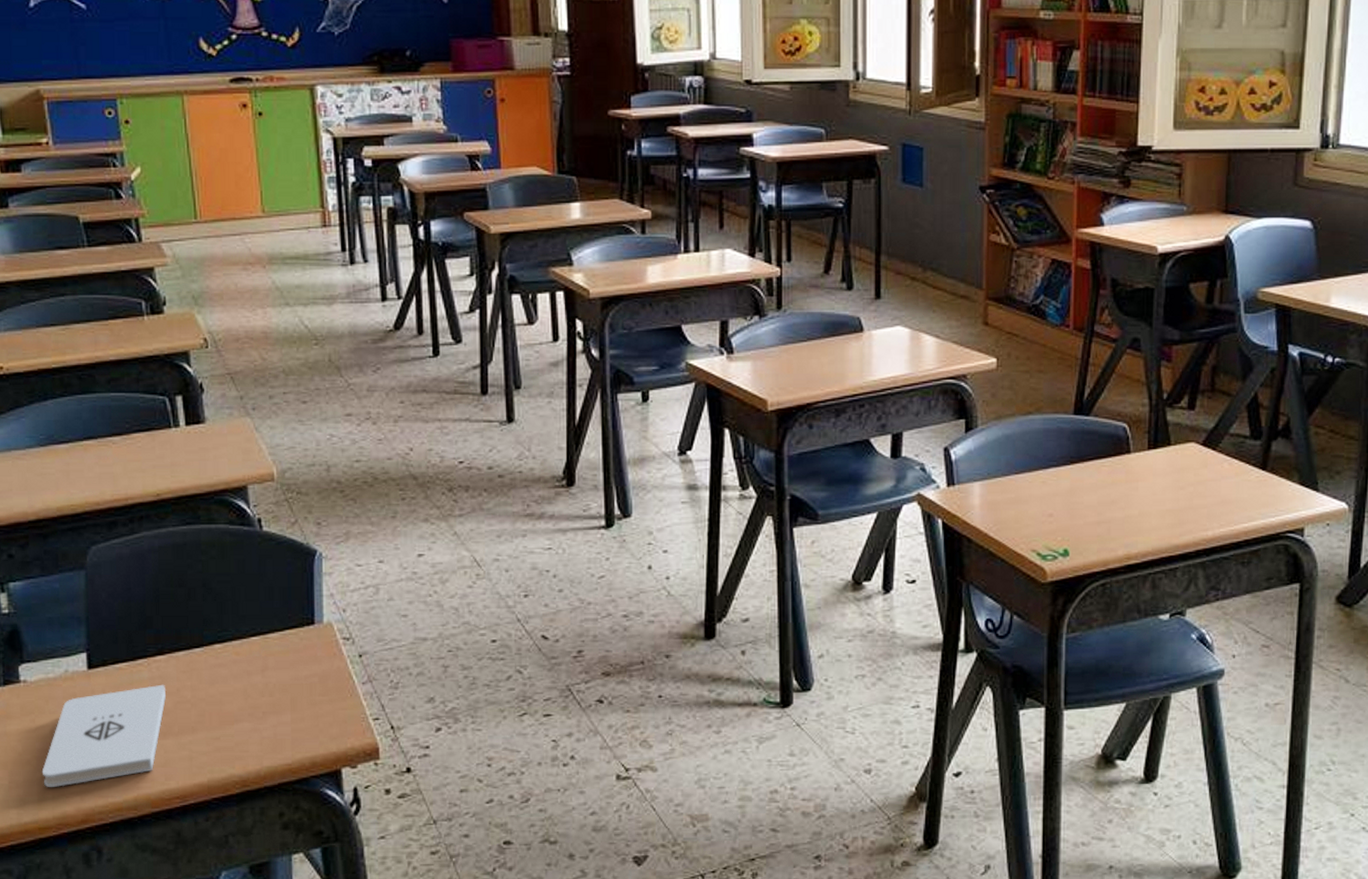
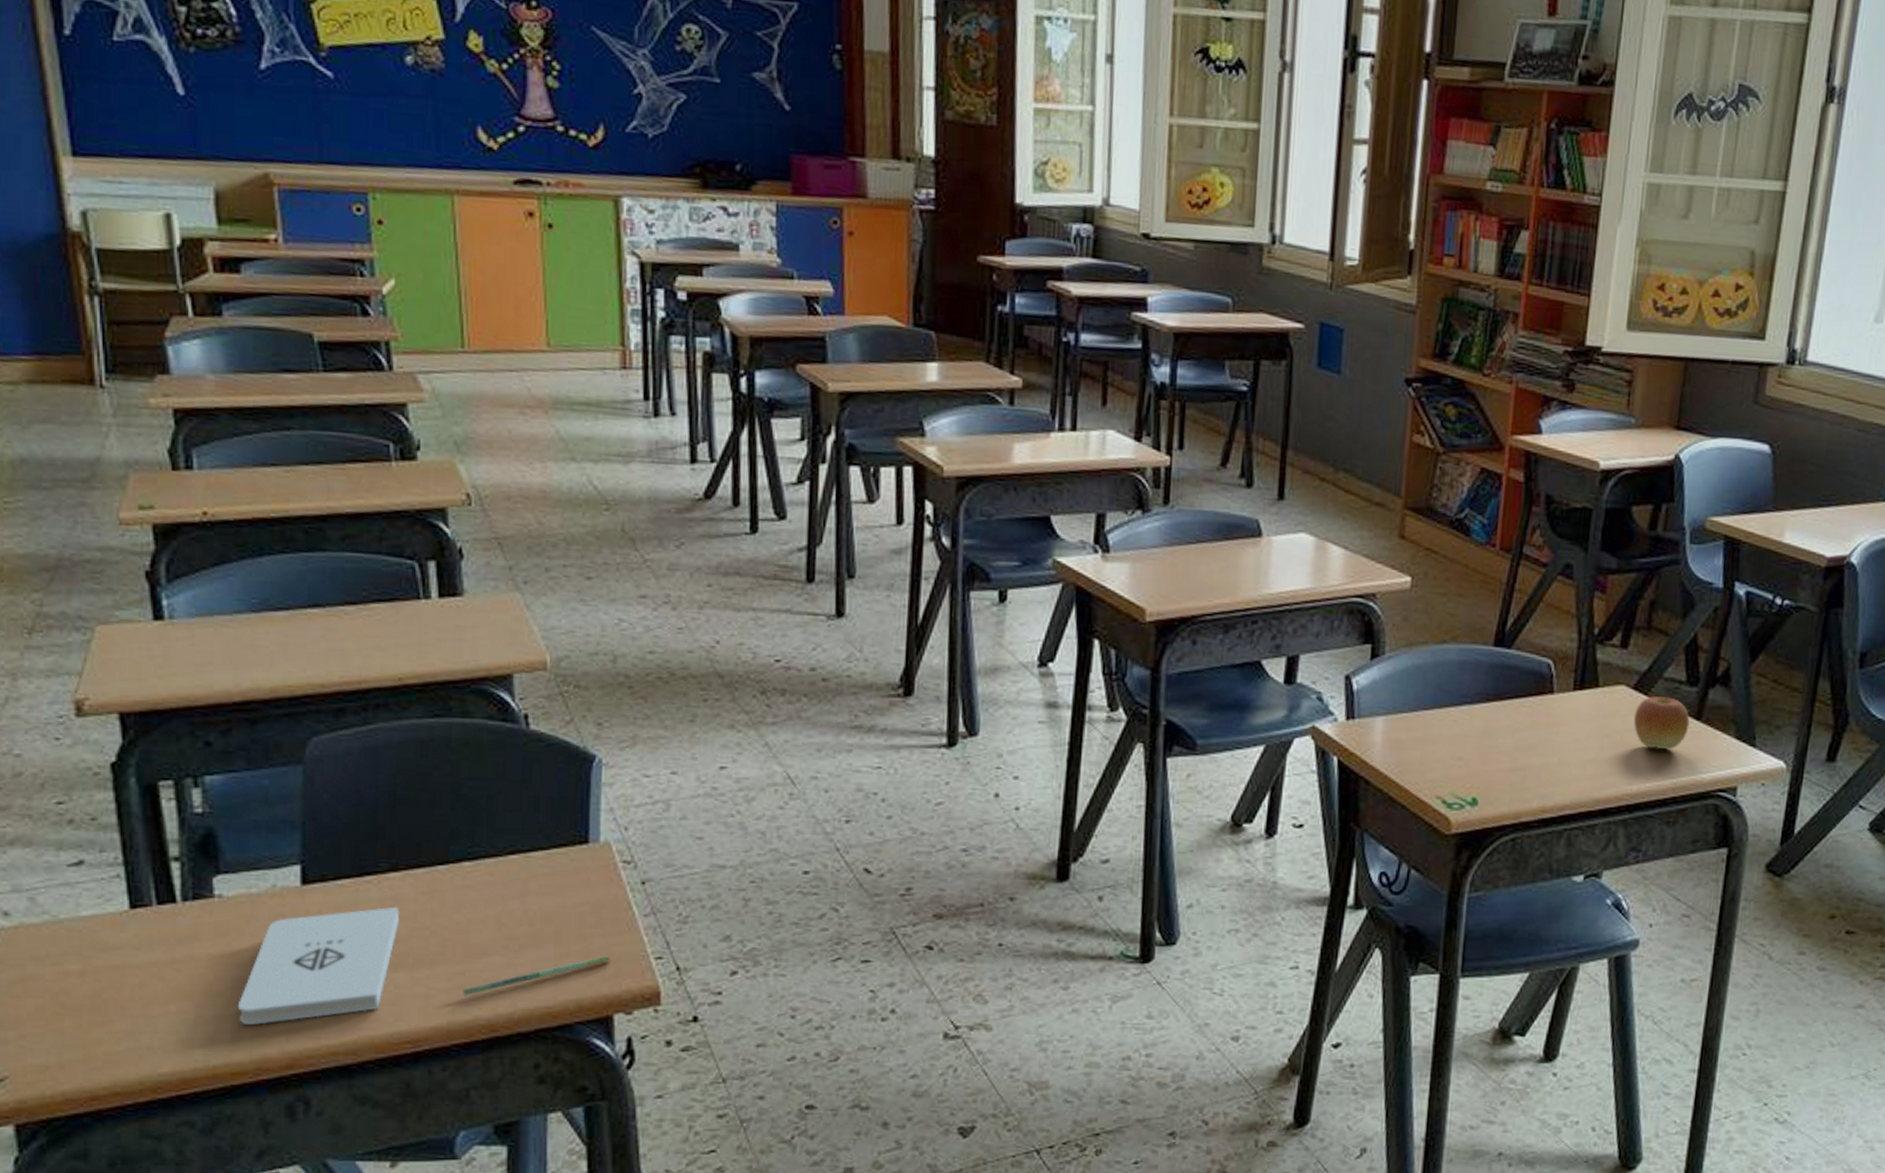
pen: none [219,718,337,757] -> present [463,955,611,996]
apple: none [1204,451,1257,497] -> present [1633,696,1690,749]

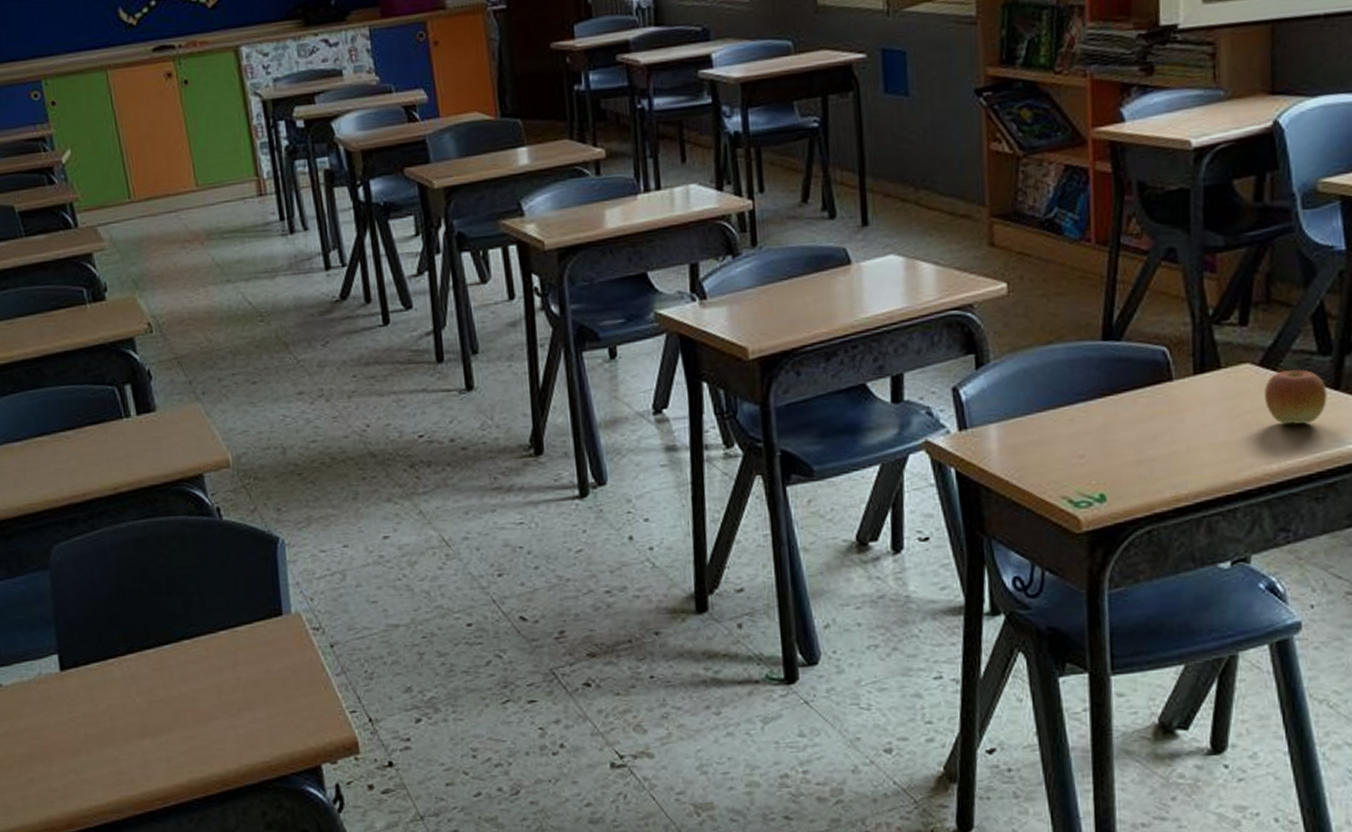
notepad: present [237,906,399,1025] -> none [24,683,140,792]
pen: present [463,955,611,996] -> none [197,712,314,757]

